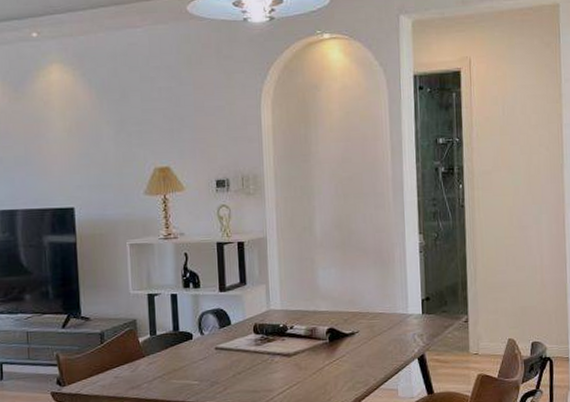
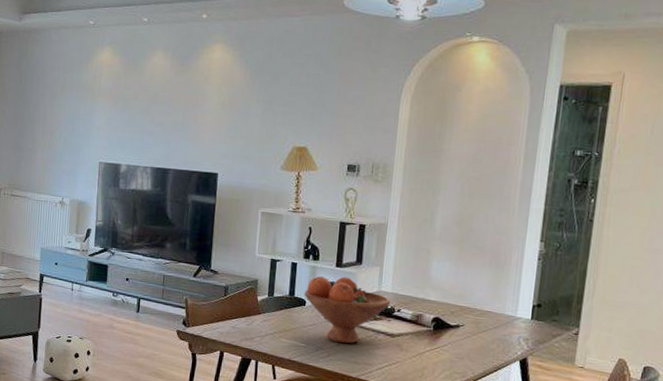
fruit bowl: none [189,301,282,373] -> present [304,276,390,344]

